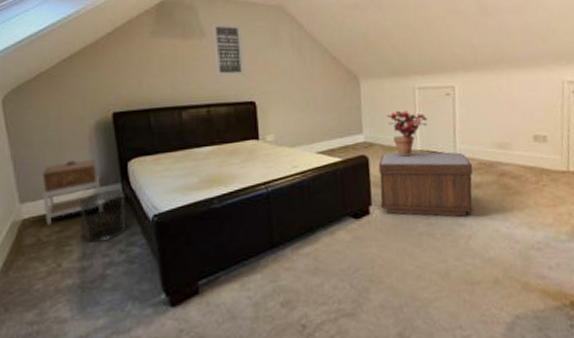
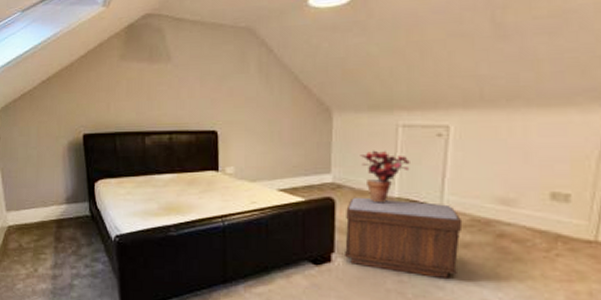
nightstand: present [42,159,103,225] -> none [23,177,73,234]
waste bin: present [78,188,125,244] -> none [52,207,91,256]
wall art: present [211,22,245,77] -> none [177,46,208,104]

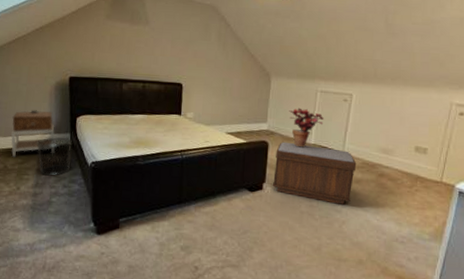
nightstand: none [23,177,73,234] -> present [11,110,55,157]
waste bin: none [52,207,91,256] -> present [36,137,72,177]

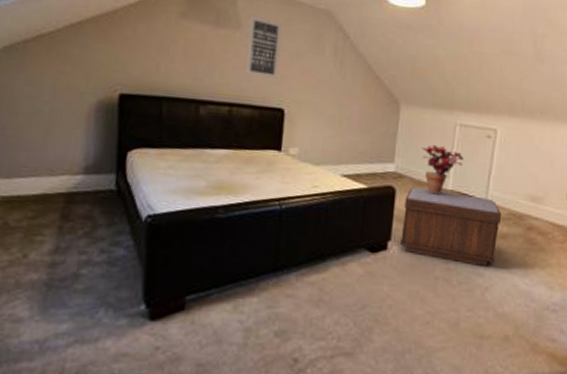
nightstand: present [11,110,55,157] -> none [17,139,92,209]
waste bin: present [36,137,72,177] -> none [60,179,119,238]
wall art: none [153,13,179,61] -> present [245,15,282,78]

